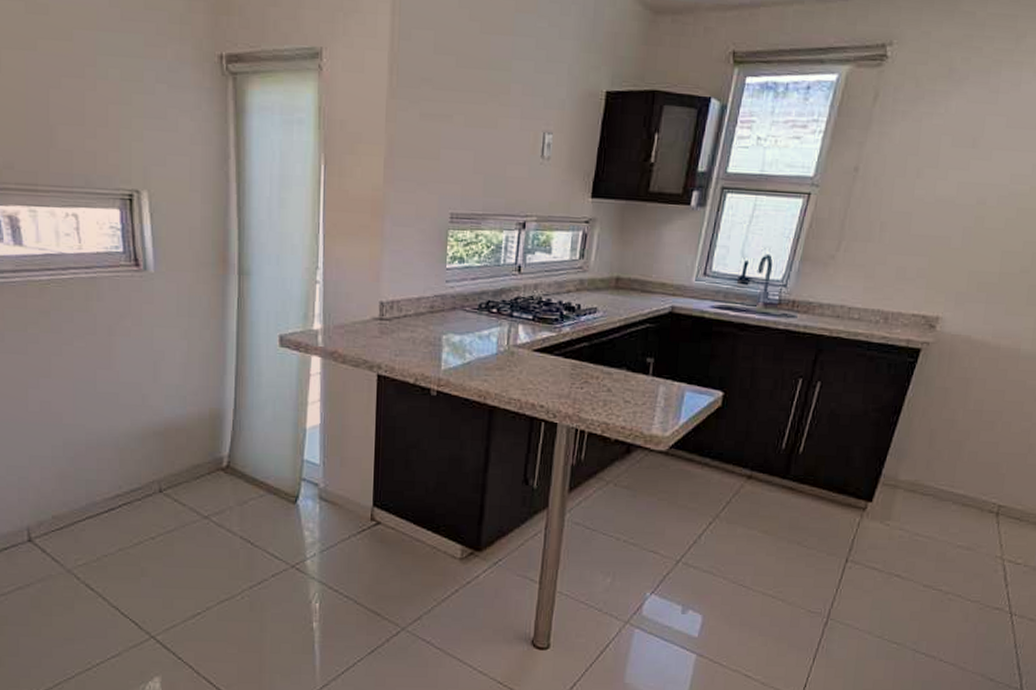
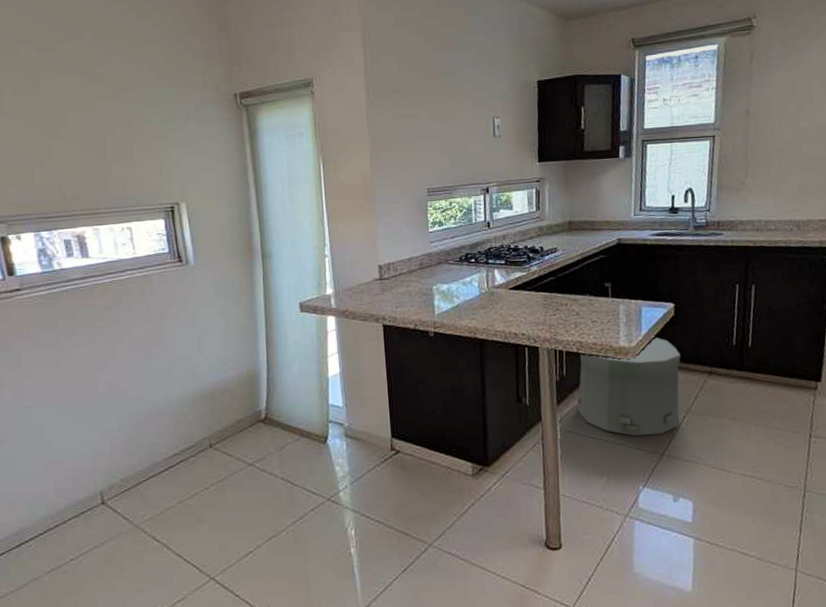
trash can: none [592,427,719,539] -> present [577,336,681,436]

